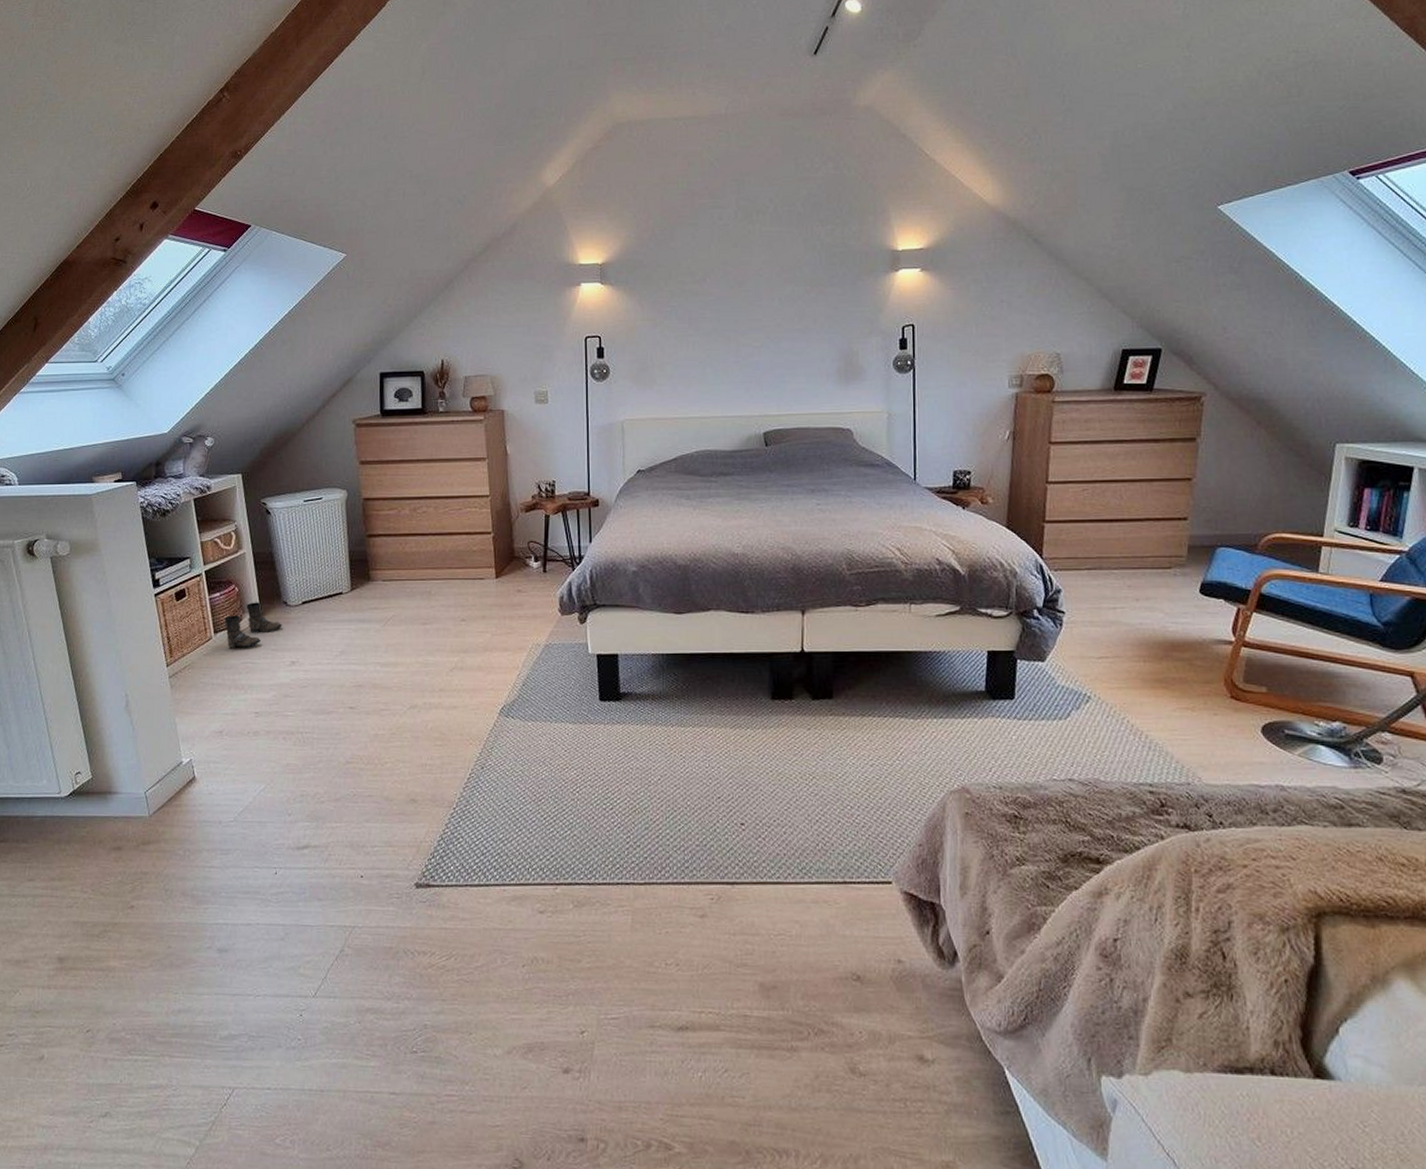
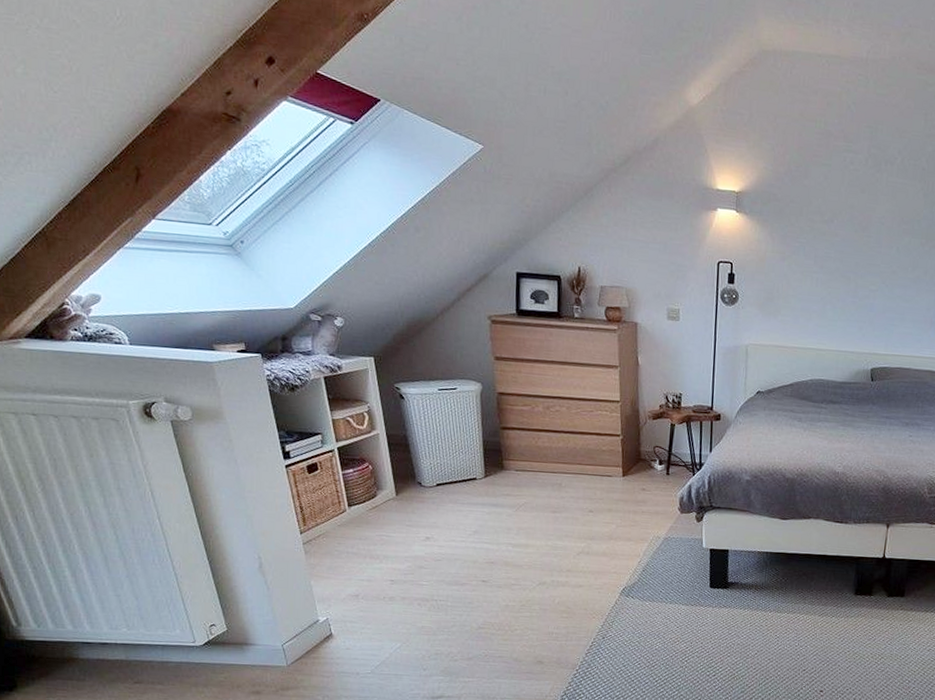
boots: present [224,602,282,648] -> none [358,480,417,522]

